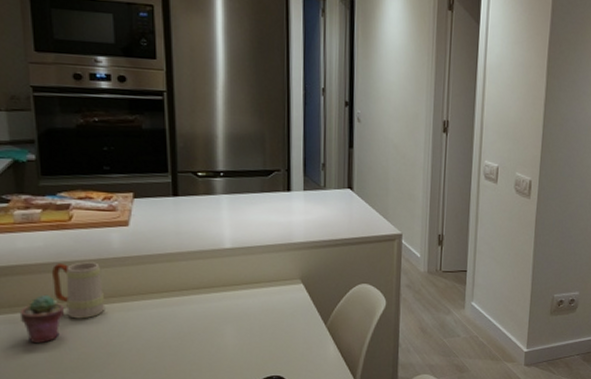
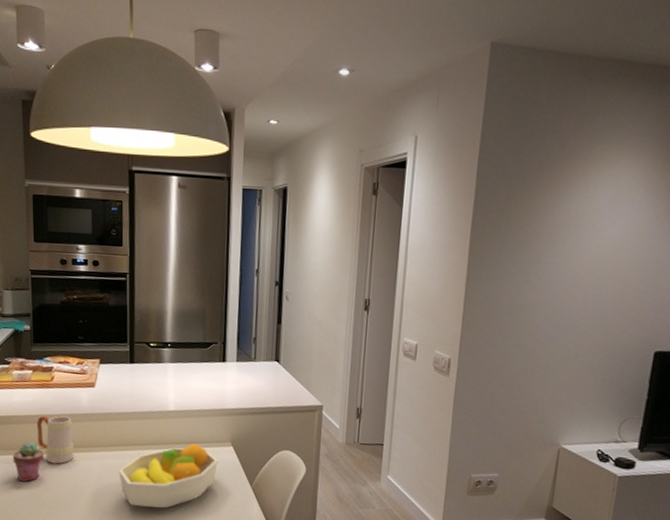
fruit bowl: none [165,282,286,360] -> present [119,442,218,509]

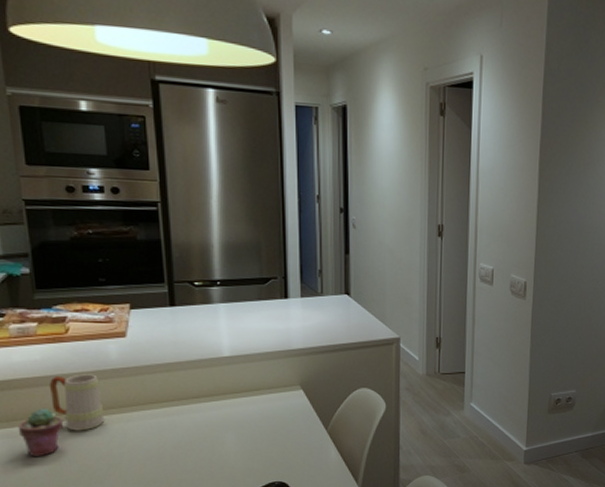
fruit bowl: present [119,442,218,509] -> none [165,390,287,468]

